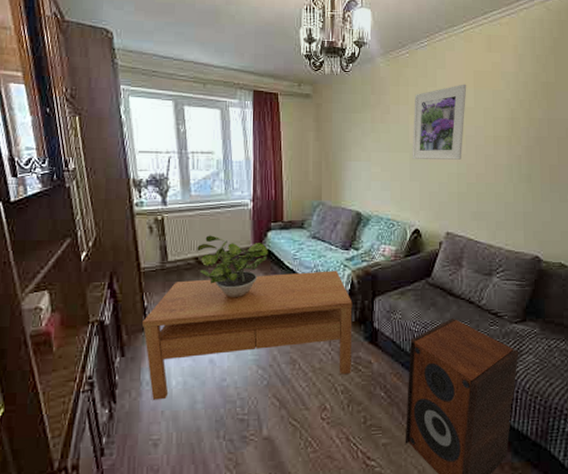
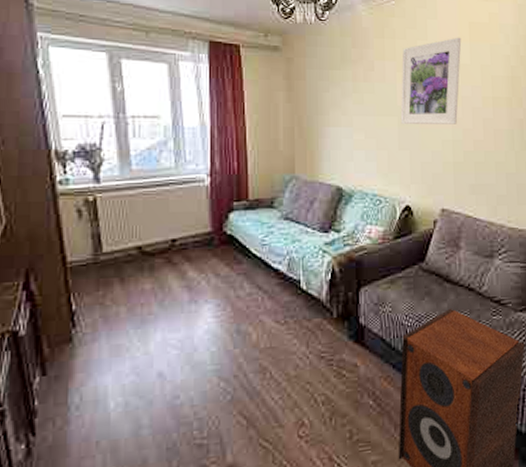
coffee table: present [142,271,353,400] -> none [70,257,334,428]
potted plant: present [197,235,268,297] -> none [140,219,230,295]

